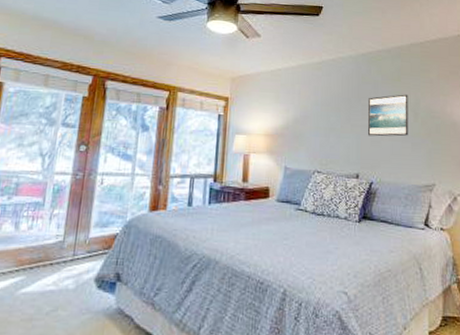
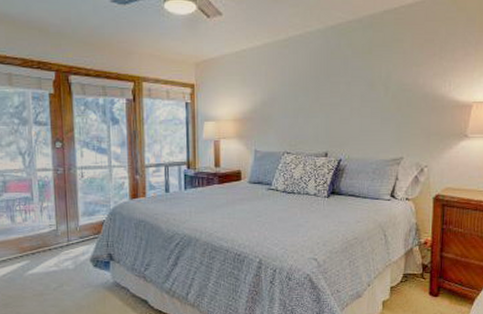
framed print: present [367,94,409,137] -> none [336,68,379,114]

